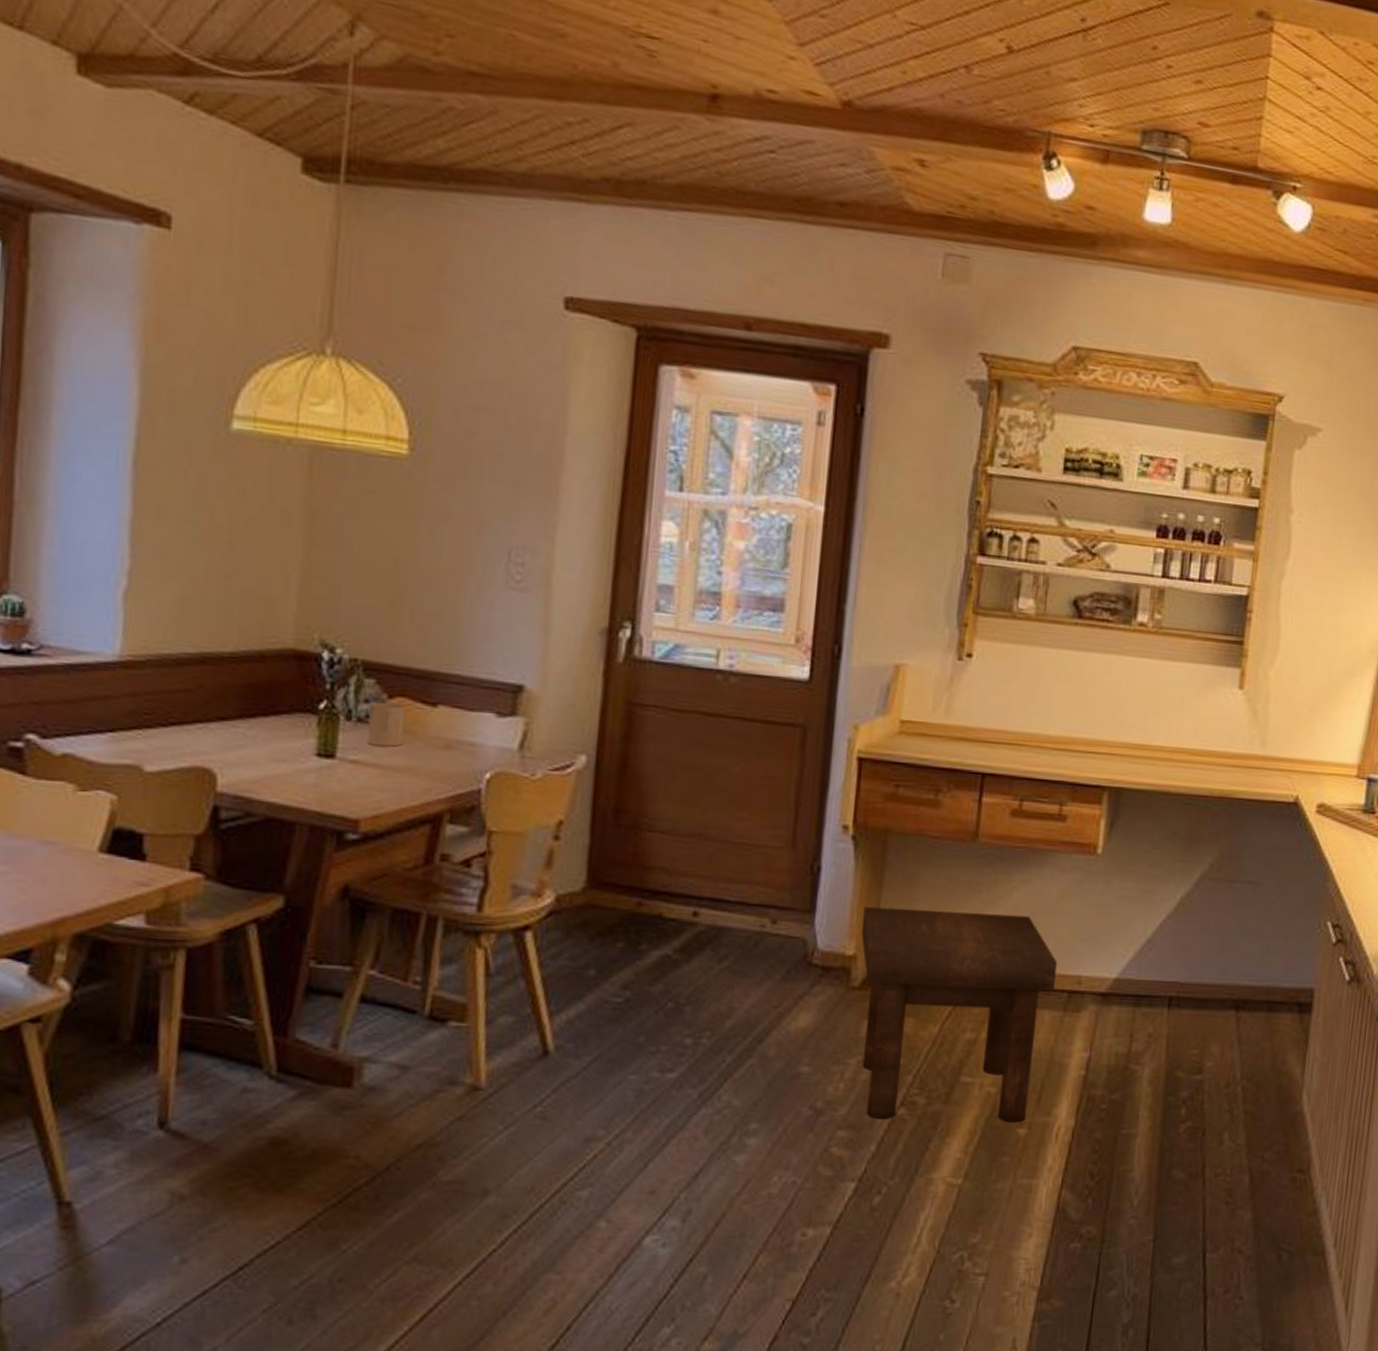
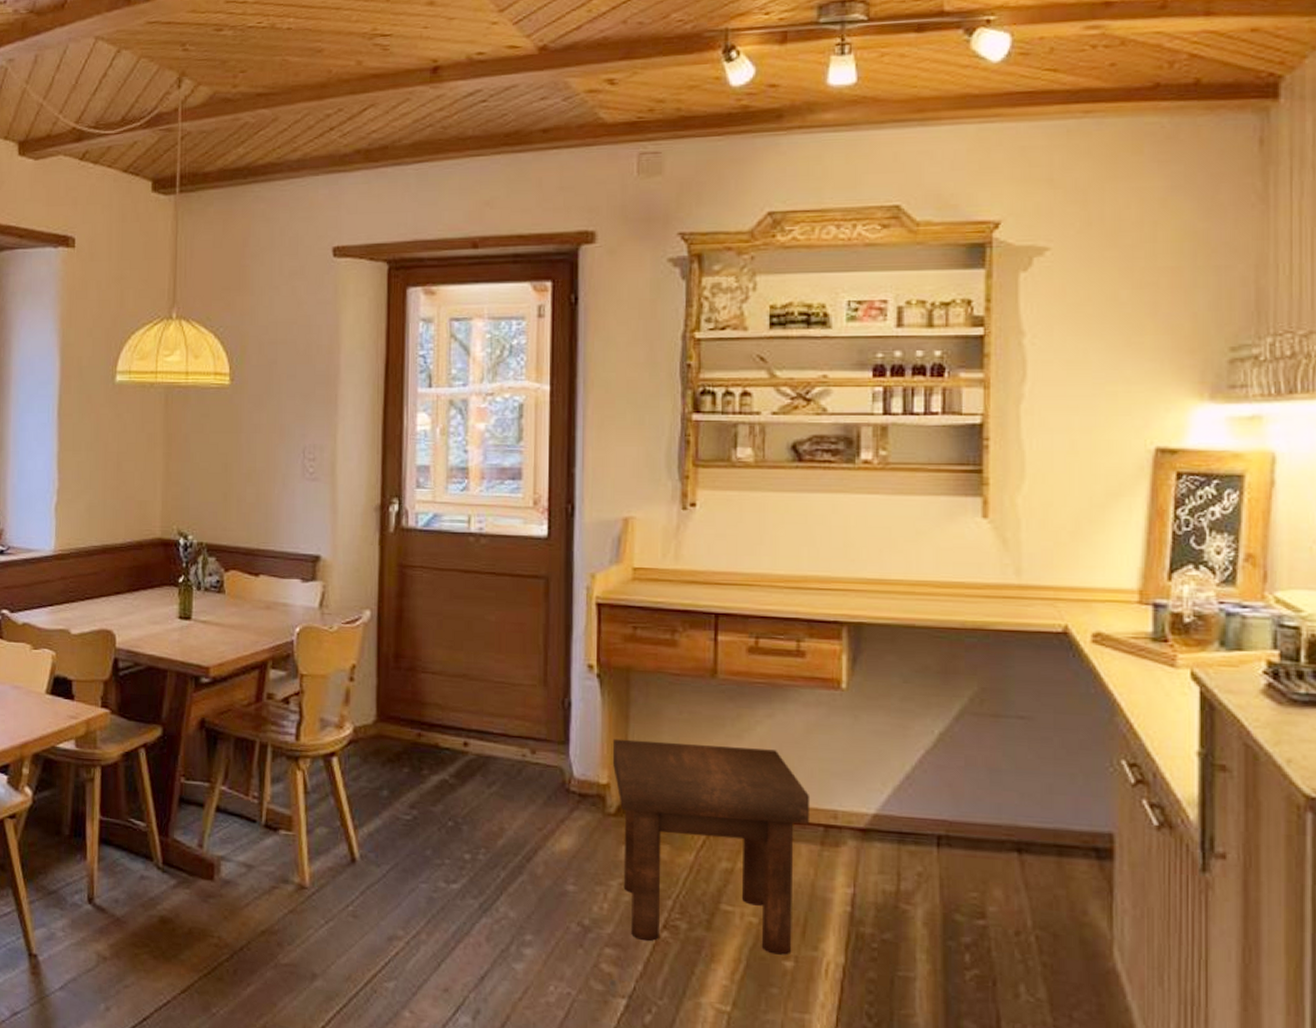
cup: present [367,702,405,747] -> none [212,575,236,609]

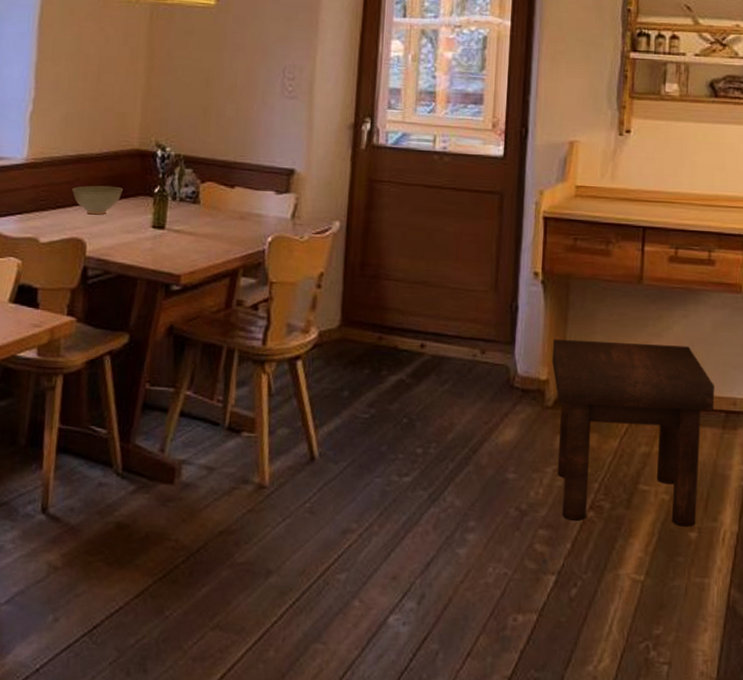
bowl: none [99,576,149,606] -> present [71,185,124,215]

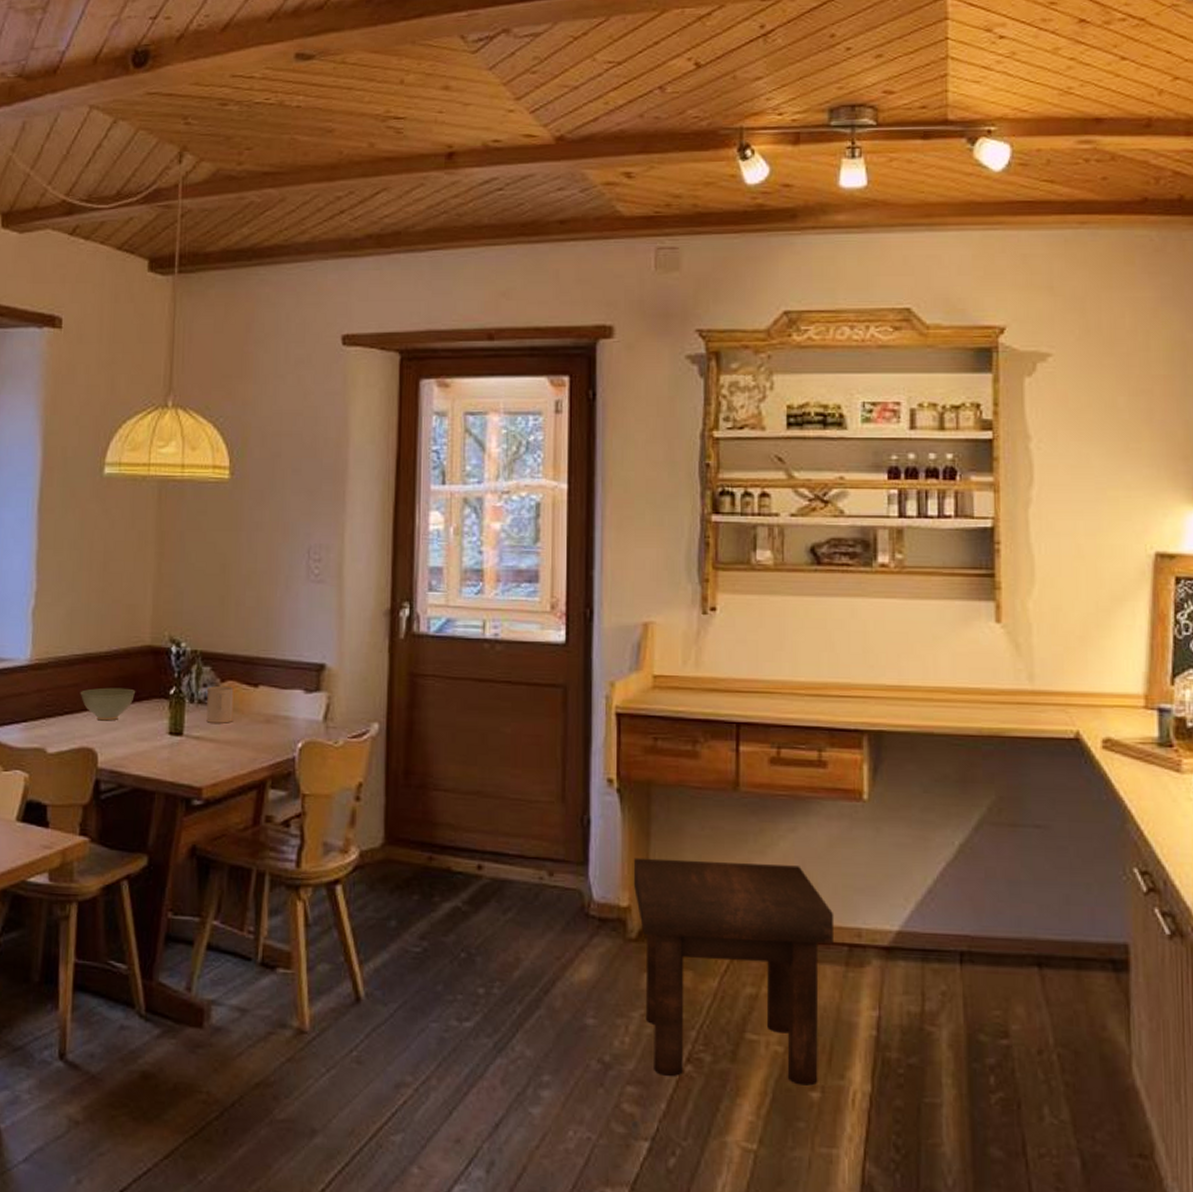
cup: none [187,186,212,219] -> present [206,686,234,724]

